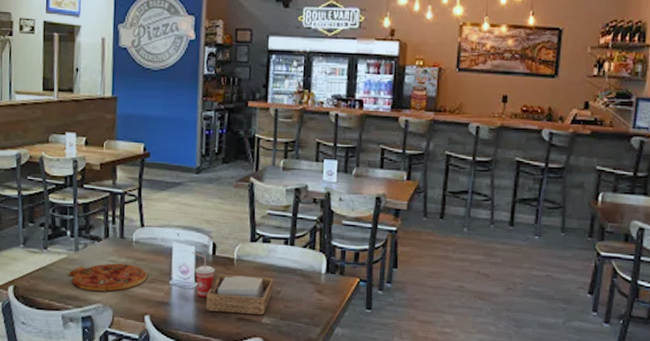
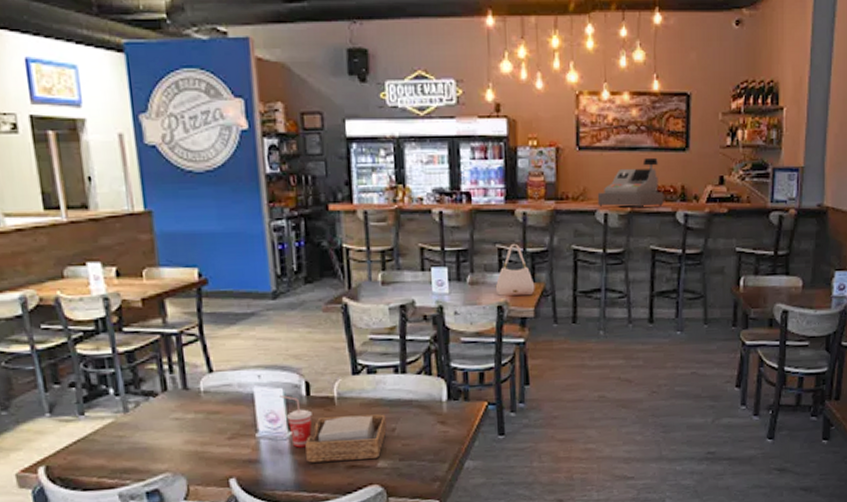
pizza: present [68,263,147,292] -> none [118,420,226,460]
handbag: none [376,145,410,191] -> present [495,243,535,296]
cash register: none [471,81,532,124] -> present [597,157,664,208]

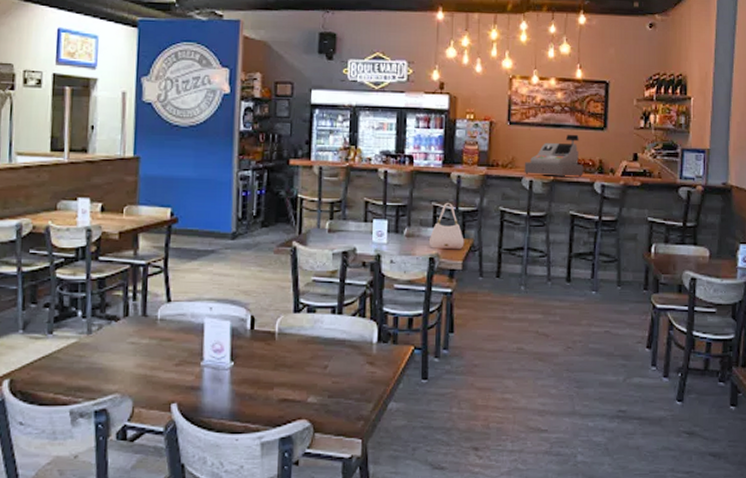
beverage cup: present [280,394,312,448] -> none [227,327,254,378]
napkin holder: present [305,414,387,463] -> none [243,351,320,395]

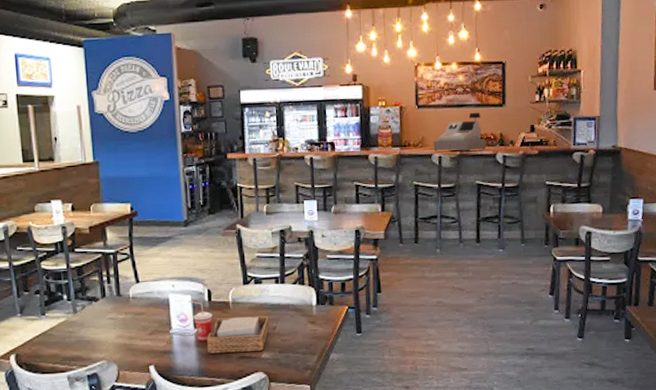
beverage cup: none [227,327,254,378] -> present [188,300,213,342]
napkin holder: none [243,351,320,395] -> present [207,315,269,354]
handbag: present [428,202,465,250] -> none [353,181,385,222]

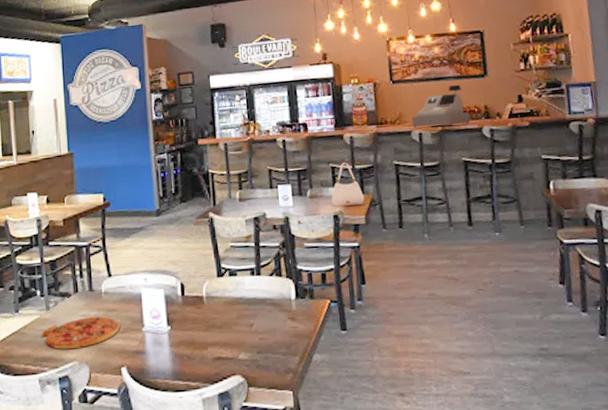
pizza: none [69,319,148,350] -> present [41,316,120,350]
beverage cup: present [188,300,213,342] -> none [161,294,186,341]
napkin holder: present [207,315,269,354] -> none [181,311,246,354]
handbag: none [353,181,385,222] -> present [330,162,365,207]

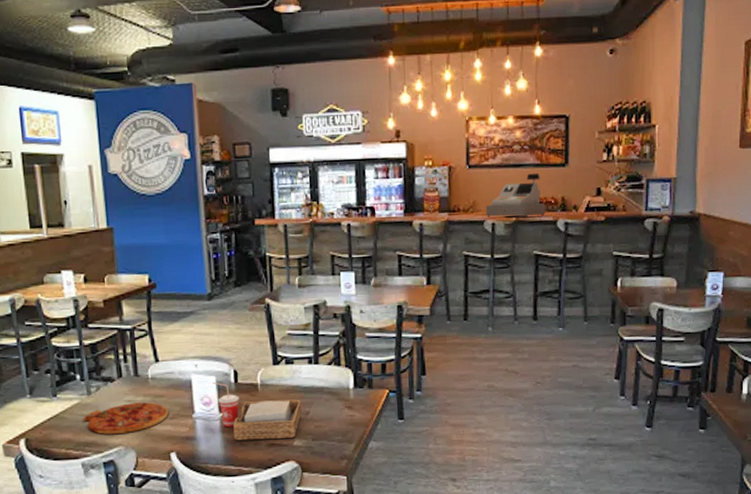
beverage cup: none [161,294,186,341] -> present [213,381,239,428]
napkin holder: none [181,311,246,354] -> present [233,399,302,441]
handbag: present [330,162,365,207] -> none [395,250,431,297]

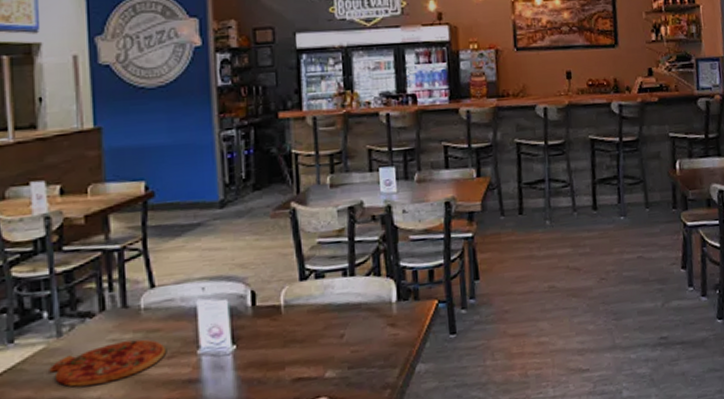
beverage cup: present [213,381,239,428] -> none [224,306,258,363]
napkin holder: present [233,399,302,441] -> none [249,320,335,379]
cash register: present [485,173,546,218] -> none [536,54,599,102]

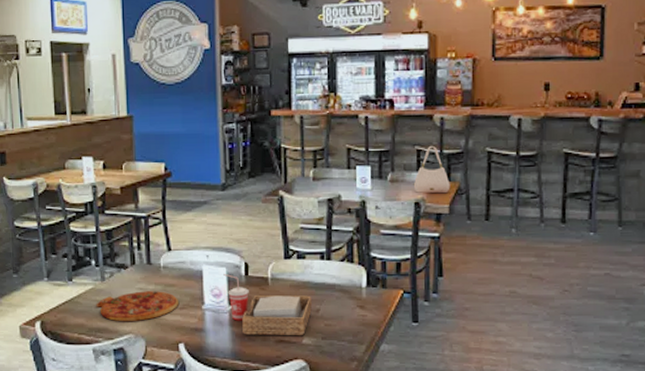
beverage cup: none [224,306,258,363] -> present [223,273,249,321]
napkin holder: none [249,320,335,379] -> present [242,295,312,336]
handbag: none [442,140,481,192] -> present [413,145,451,194]

